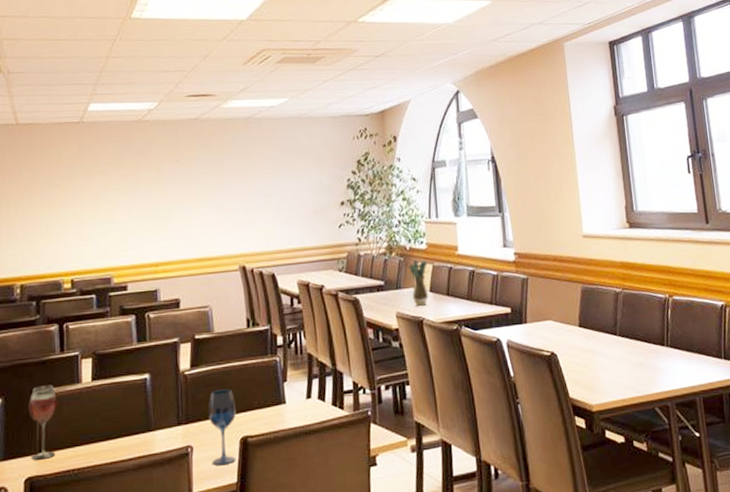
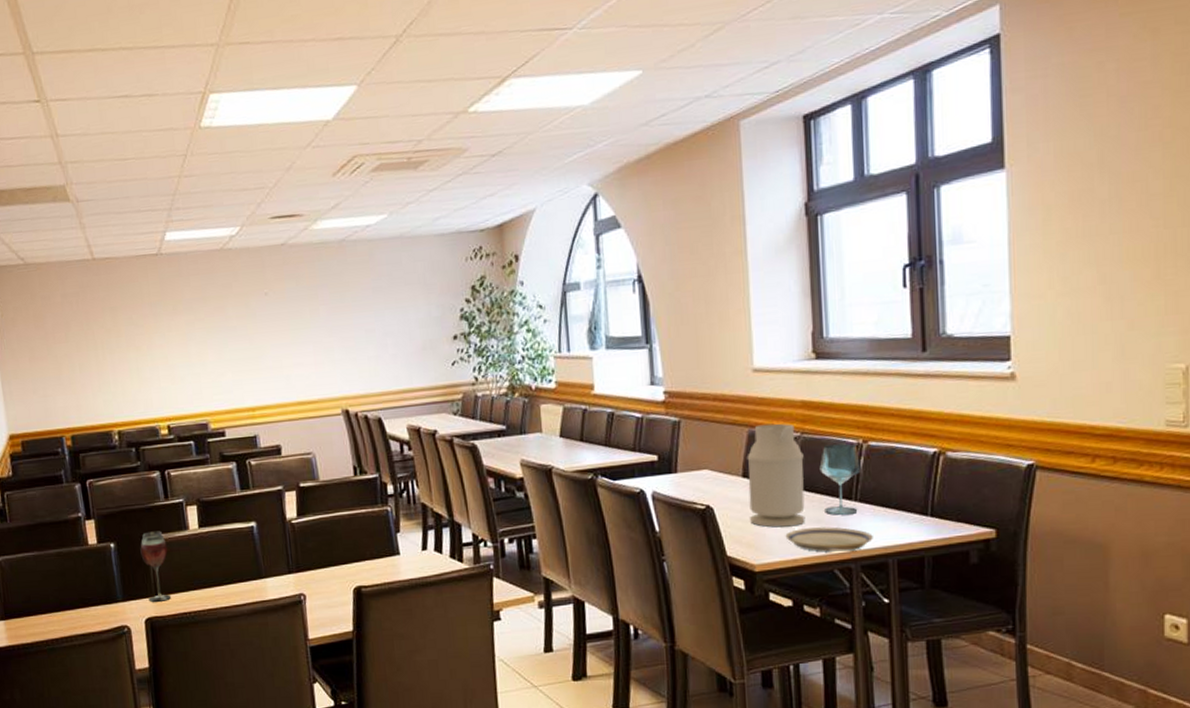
wineglass: present [208,389,236,465] -> none [318,539,350,613]
vase: present [409,258,429,306] -> none [535,399,559,453]
water jug: none [581,281,630,371] -> present [747,423,805,528]
plate: none [615,369,683,392] -> present [785,527,873,552]
wine glass: none [637,298,670,359] -> present [819,443,862,515]

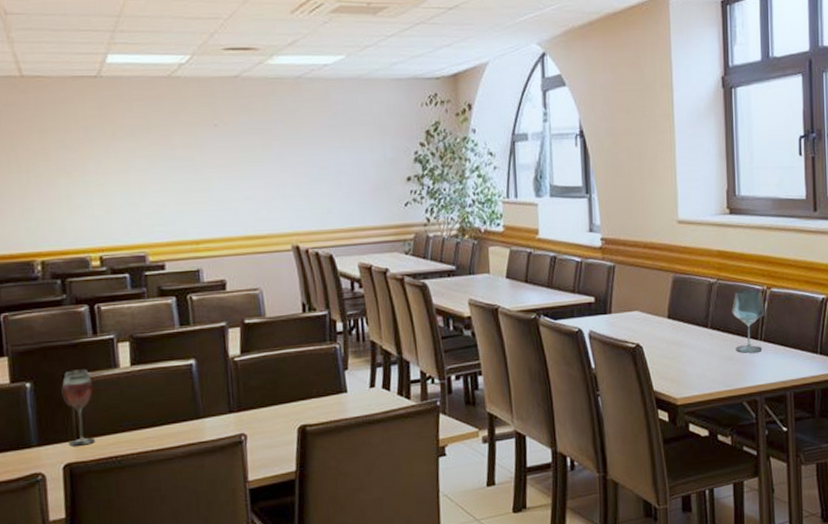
water jug: present [747,423,805,528] -> none [671,270,720,364]
plate: present [785,527,873,552] -> none [703,363,775,386]

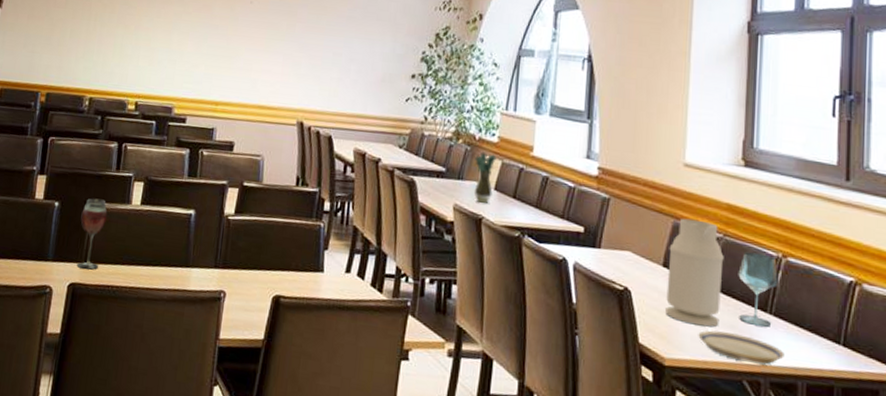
vase: none [483,242,505,293] -> present [474,150,497,203]
water jug: none [671,270,720,364] -> present [664,218,724,327]
plate: none [703,363,775,386] -> present [698,330,784,365]

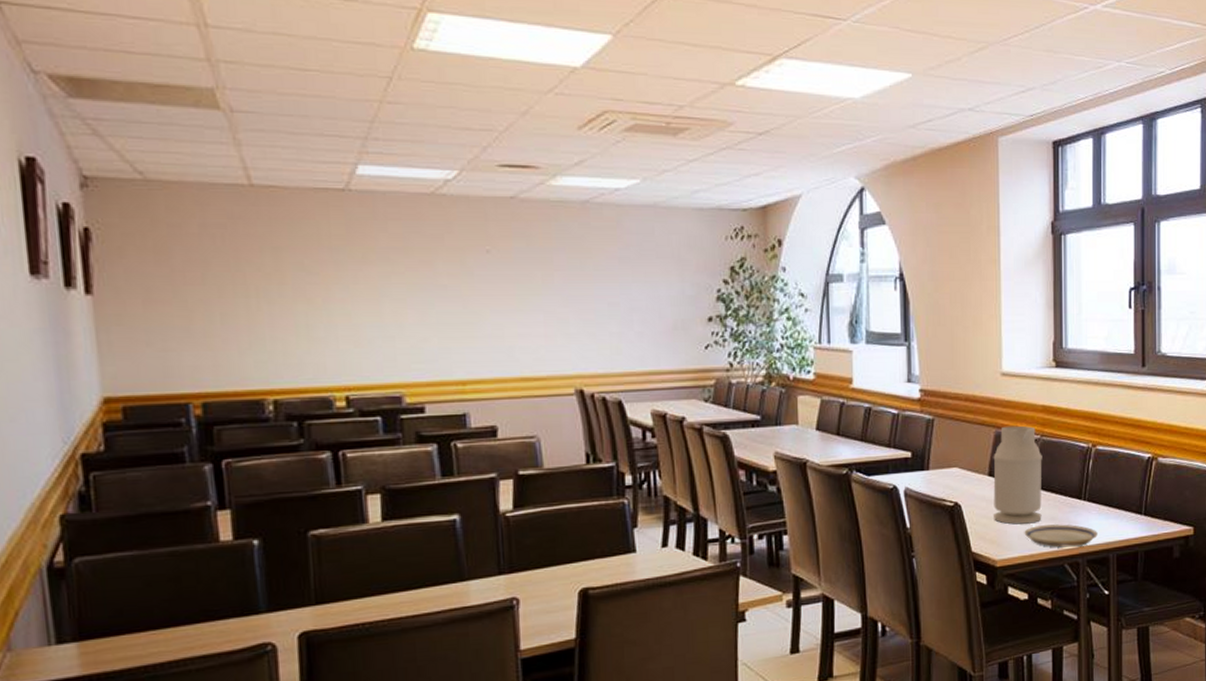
wineglass: present [77,198,108,270] -> none [297,524,339,612]
vase: present [474,150,497,203] -> none [792,390,815,446]
wine glass: present [738,251,780,327] -> none [1055,447,1091,513]

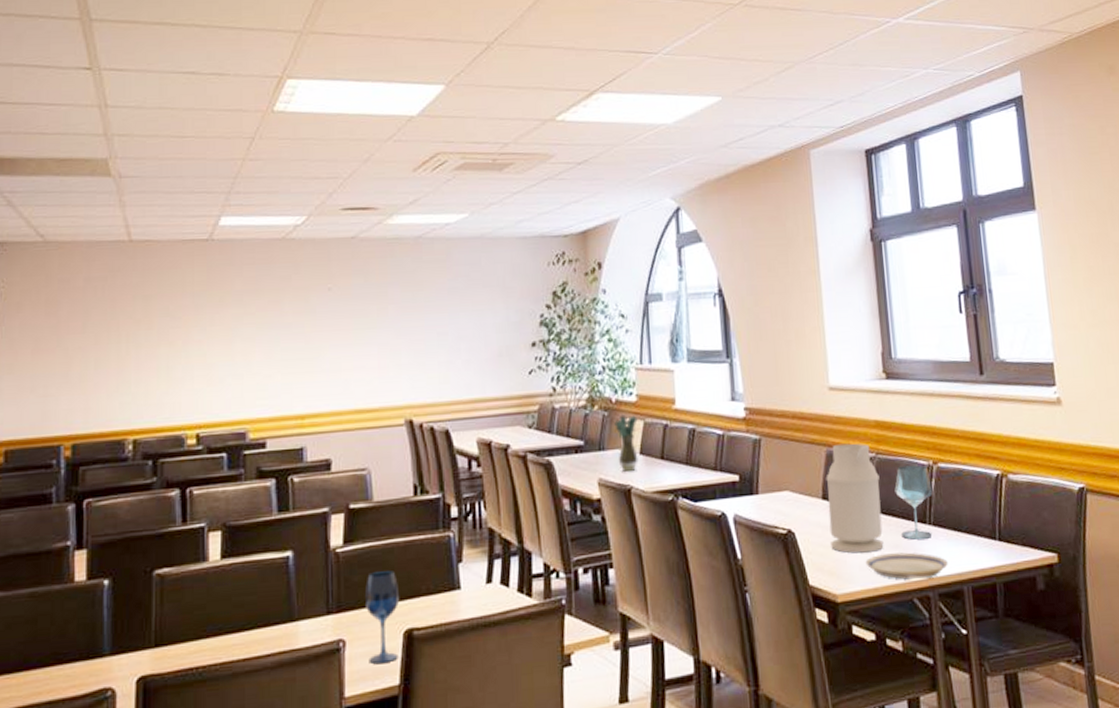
wineglass: none [537,534,574,620] -> present [364,571,399,663]
vase: none [792,390,815,446] -> present [614,413,638,471]
wine glass: none [1055,447,1091,513] -> present [894,465,934,540]

